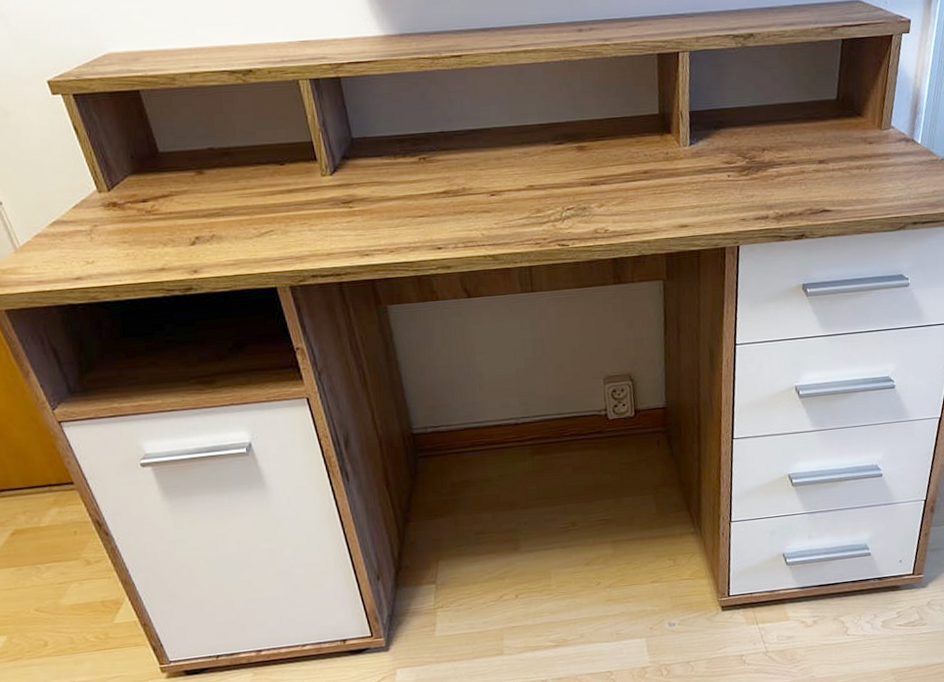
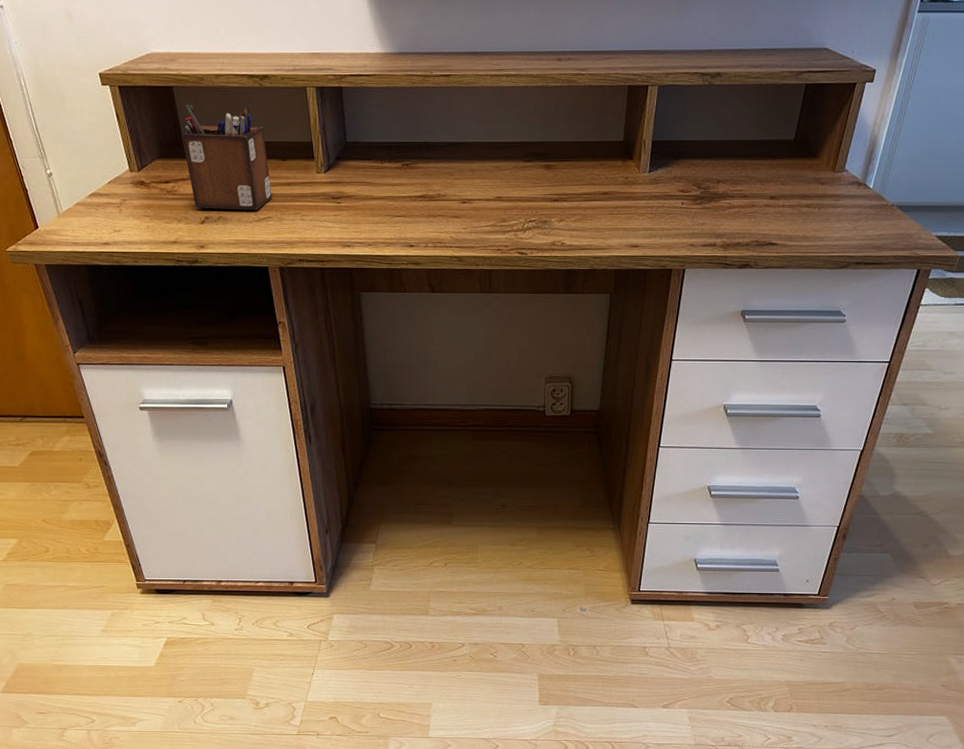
desk organizer: none [156,105,273,228] -> present [182,101,272,211]

